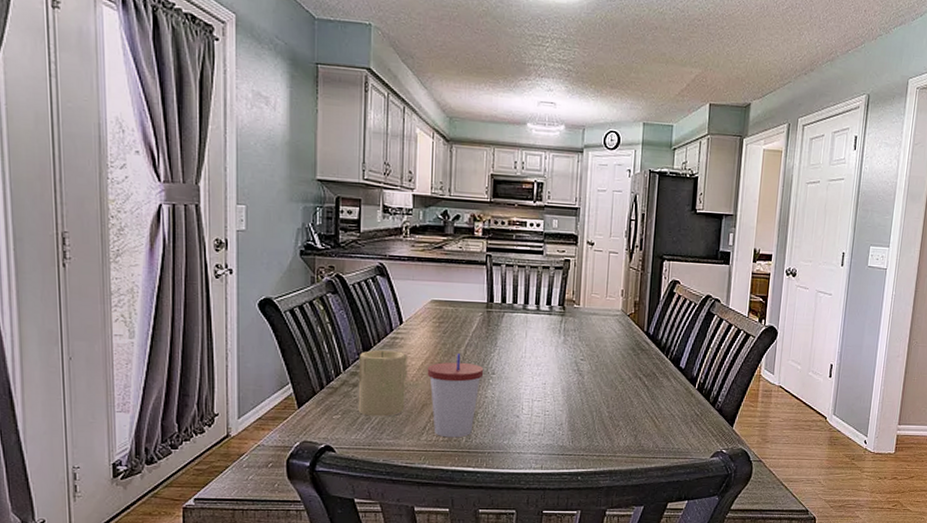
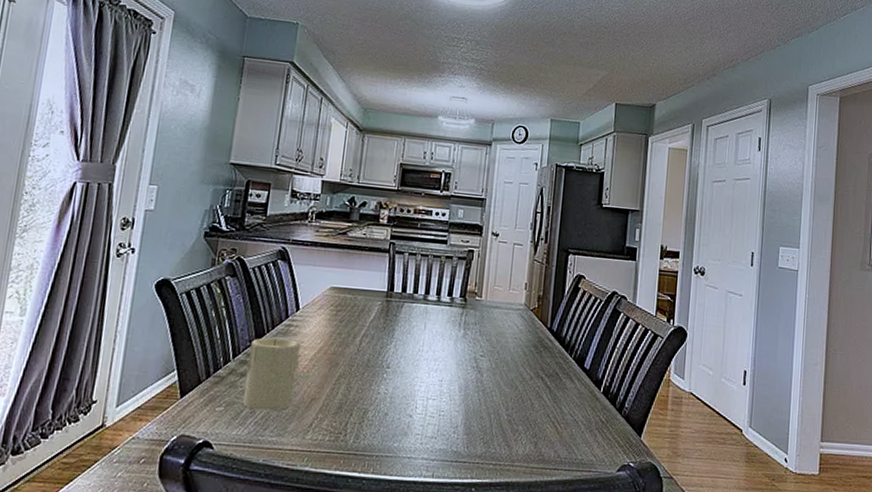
cup: present [427,352,484,438] -> none [319,343,379,438]

